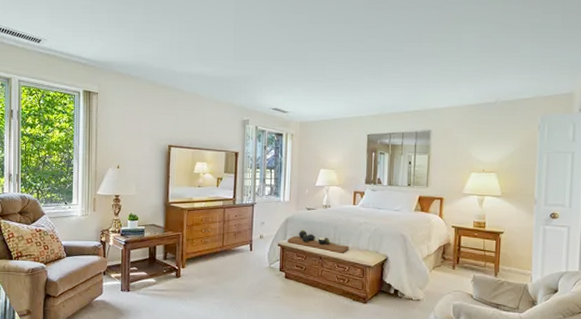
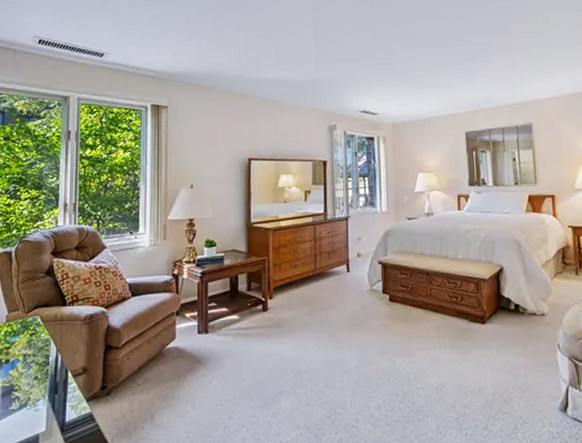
decorative tray: present [287,229,350,253] -> none [388,242,459,267]

